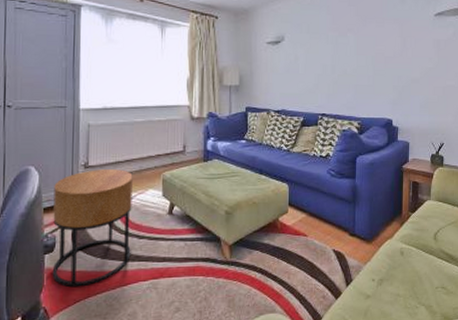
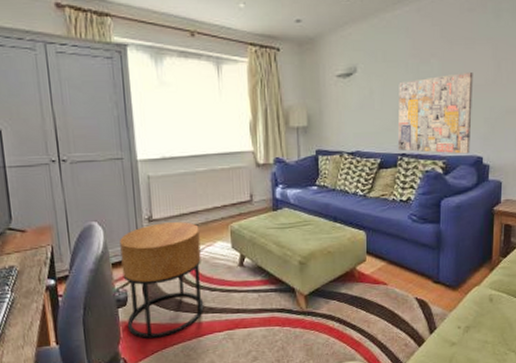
wall art: none [319,45,383,116] -> present [398,71,473,154]

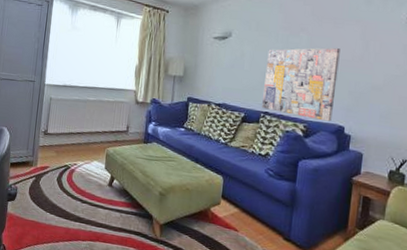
side table: present [119,222,204,339] -> none [12,137,82,235]

